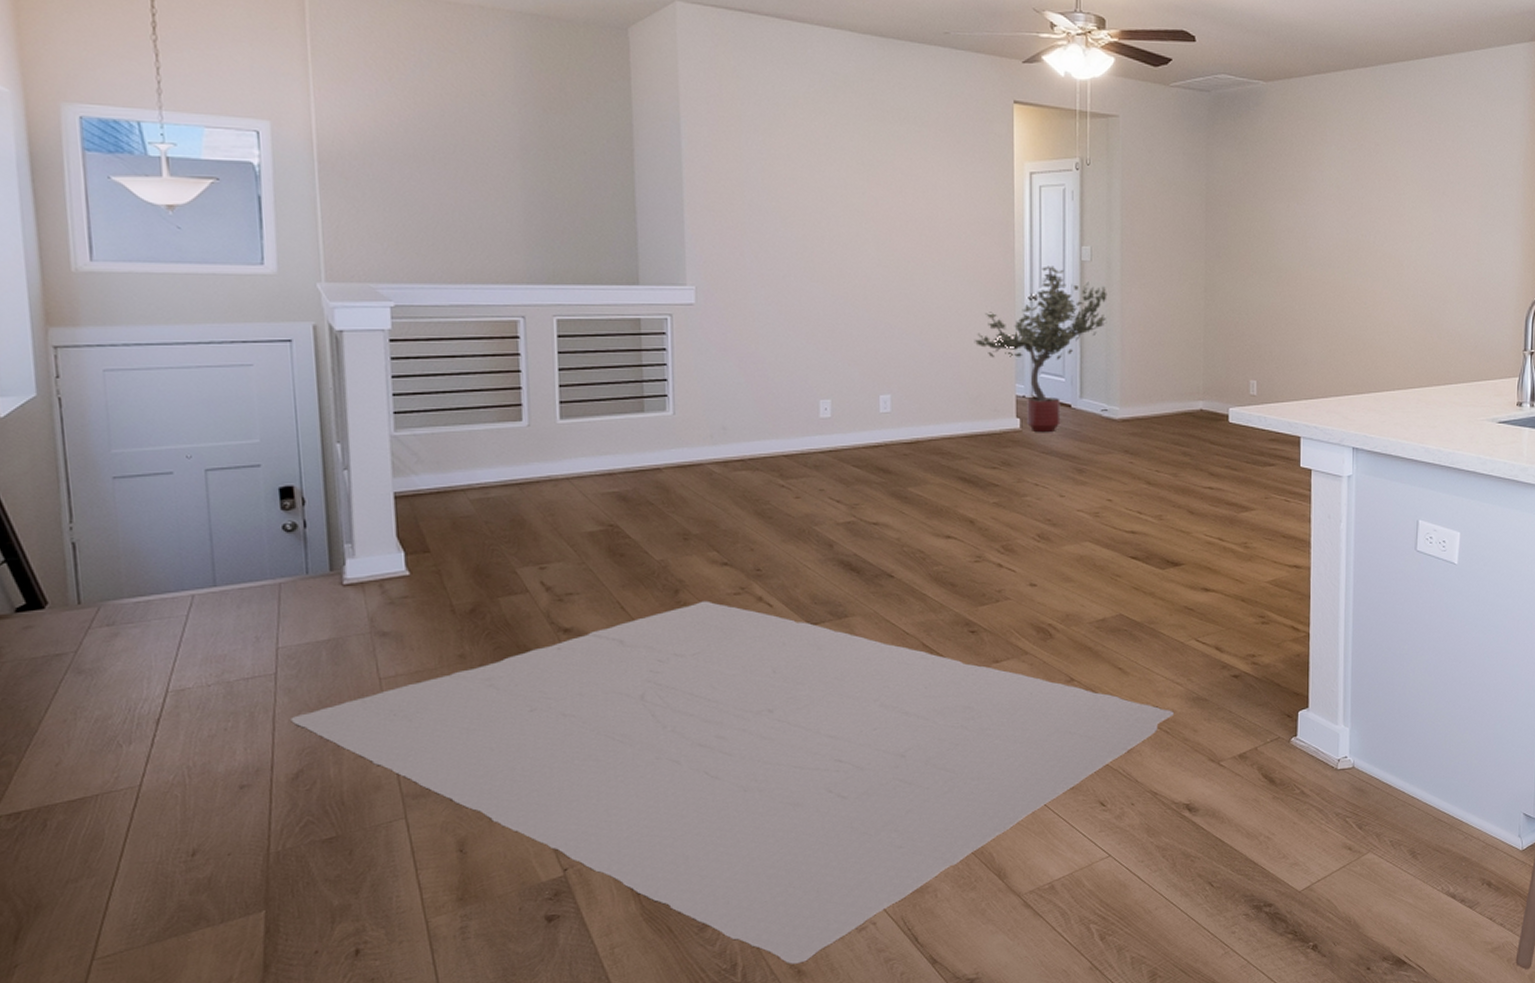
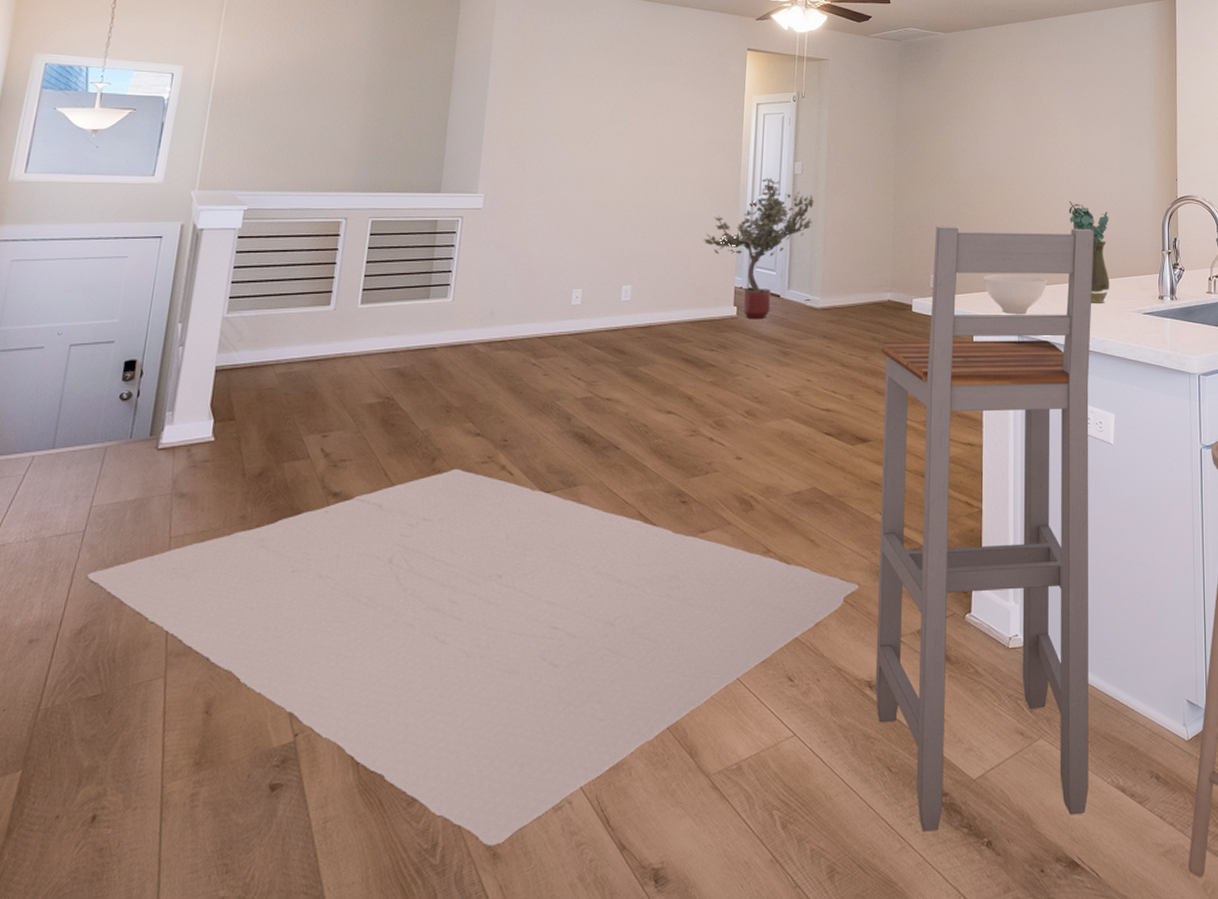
bar stool: none [1193,323,1445,939] -> present [875,226,1094,832]
bowl: none [1312,378,1389,424] -> present [983,274,1048,314]
vase: none [1415,293,1463,411] -> present [1069,201,1110,303]

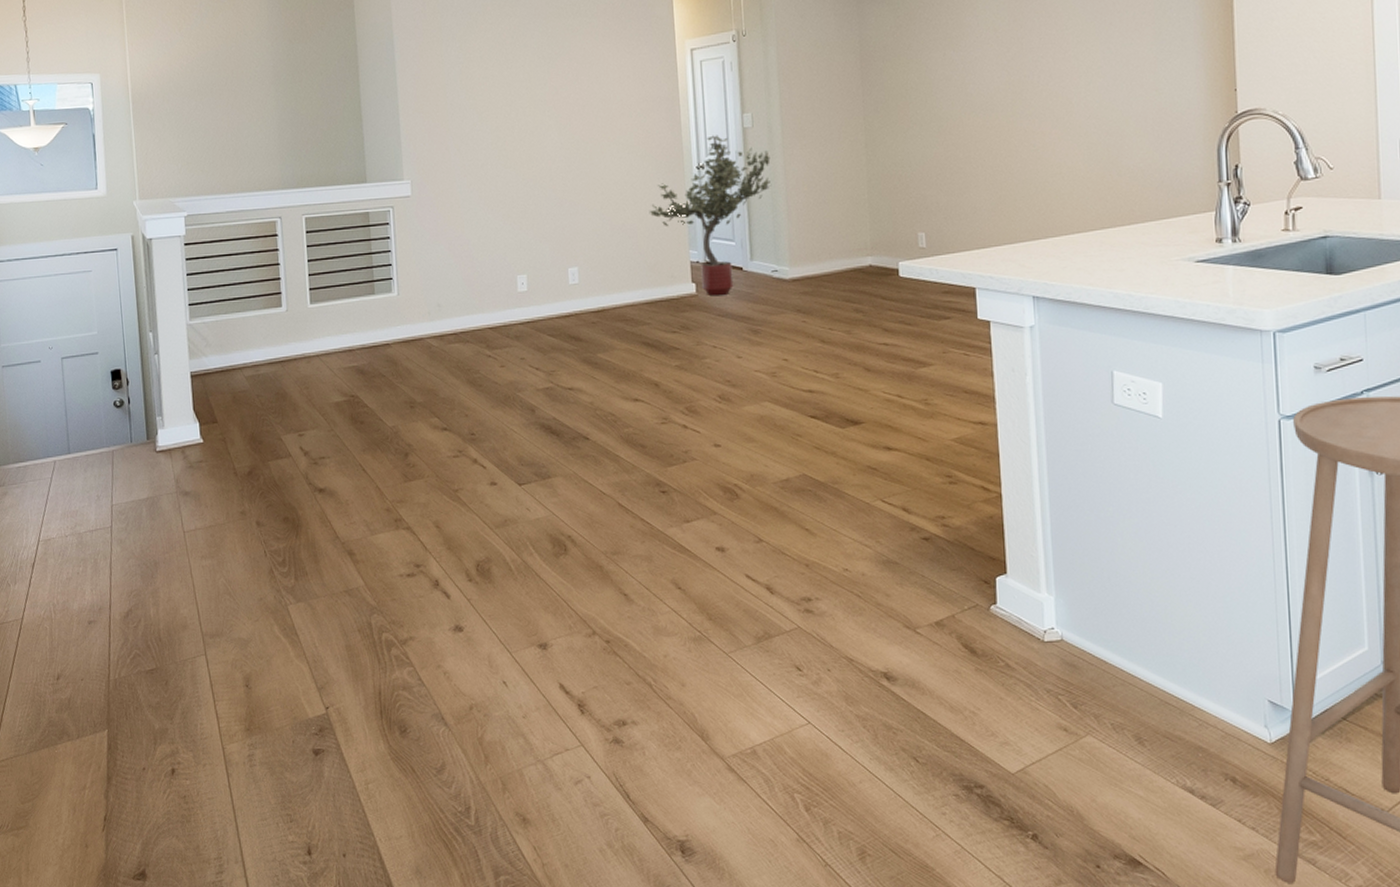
area rug: present [87,468,859,846] -> none [122,463,864,812]
bar stool: present [875,226,1094,832] -> none [866,162,1149,822]
bowl: present [983,274,1048,314] -> none [983,224,1068,272]
vase: present [1069,201,1110,303] -> none [1088,130,1149,253]

